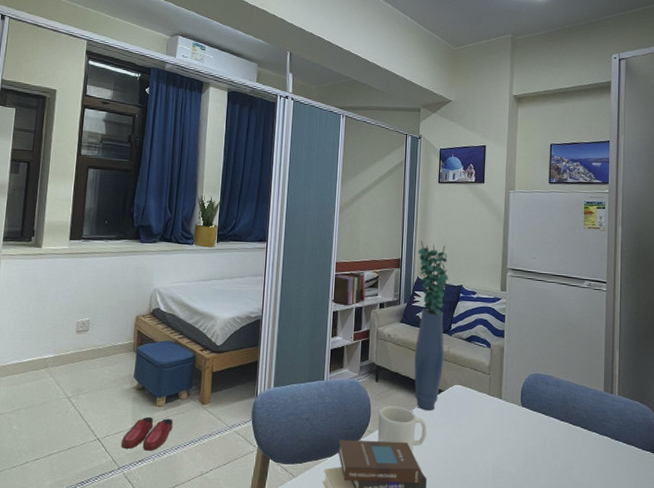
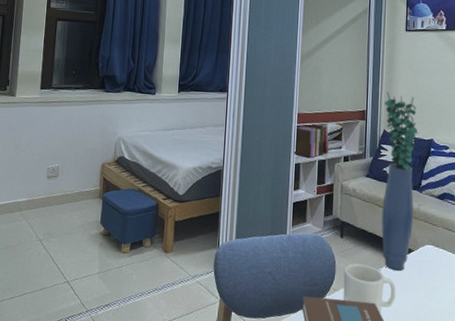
slippers: present [121,416,173,451] -> none [88,262,138,296]
planter: present [193,195,222,248] -> none [155,46,183,98]

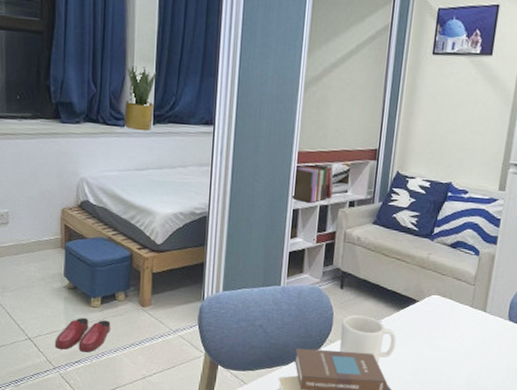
slippers: none [88,262,138,296] -> present [54,317,111,352]
planter: none [155,46,183,98] -> present [125,65,158,131]
vase: present [381,92,418,271] -> none [384,128,437,321]

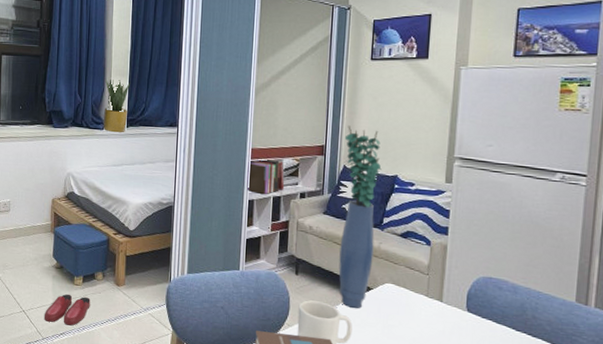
vase: none [384,128,437,321] -> present [338,126,382,308]

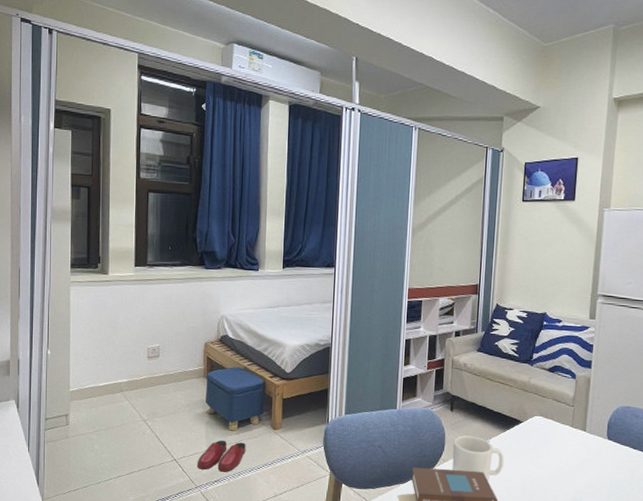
planter: present [103,79,131,133] -> none [259,219,287,274]
books: present [246,158,285,195] -> none [403,297,441,334]
vase: present [338,126,382,308] -> none [491,265,532,441]

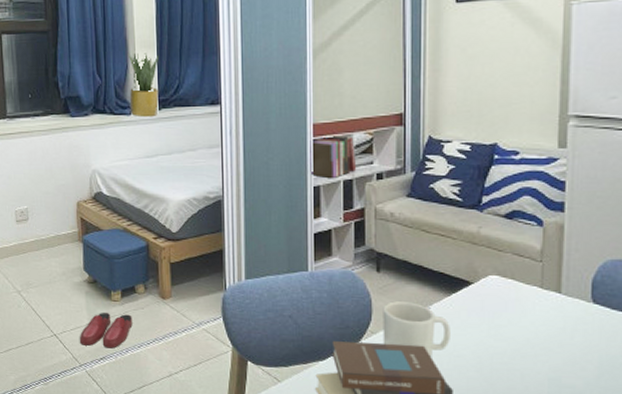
planter: none [259,219,287,274] -> present [129,53,160,118]
books: none [403,297,441,334] -> present [310,134,357,179]

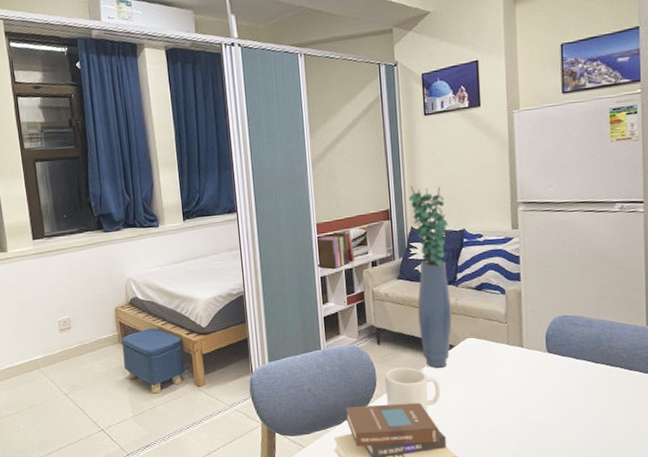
slippers: present [79,312,133,349] -> none [125,404,173,436]
planter: present [129,53,160,118] -> none [153,171,183,228]
vase: none [428,86,477,307] -> present [408,186,452,368]

